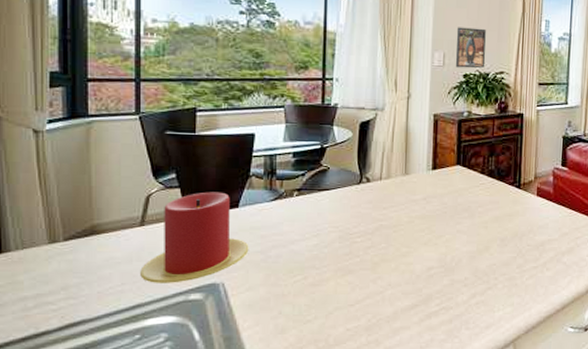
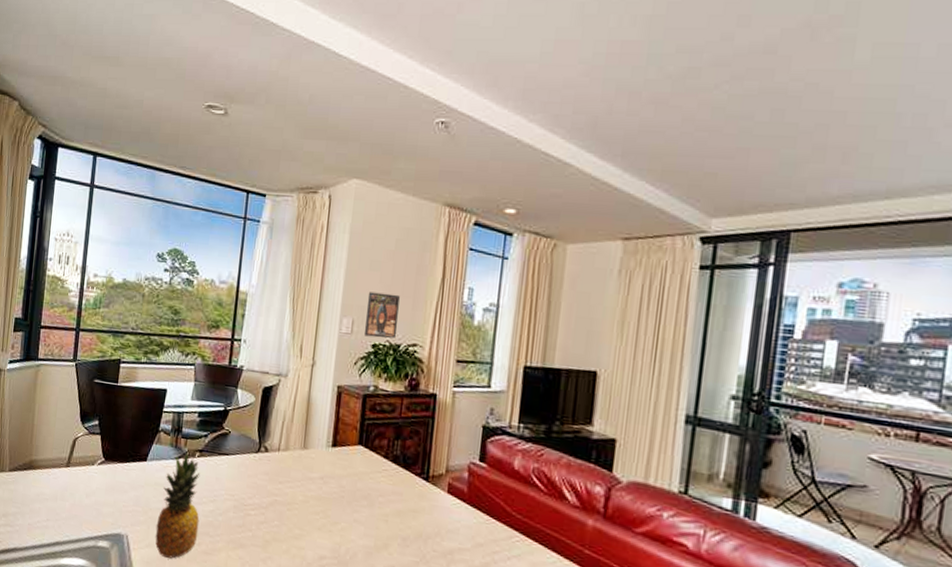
candle: present [140,191,249,283] -> none [62,441,152,528]
fruit: none [256,193,304,297] -> present [155,453,200,559]

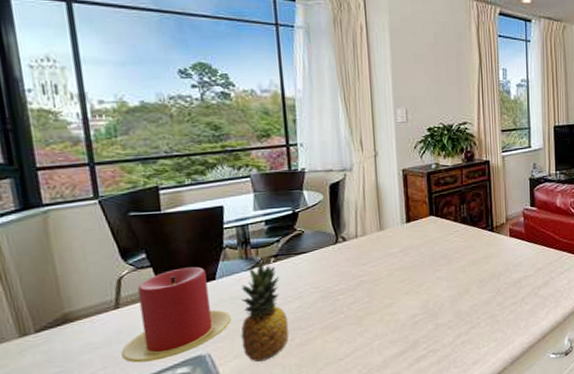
candle: none [62,441,152,528] -> present [121,266,232,363]
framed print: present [364,292,400,338] -> none [416,82,447,122]

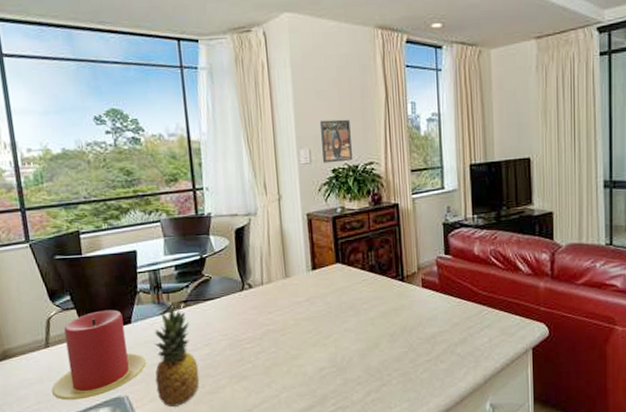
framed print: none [416,82,447,122] -> present [319,119,352,163]

